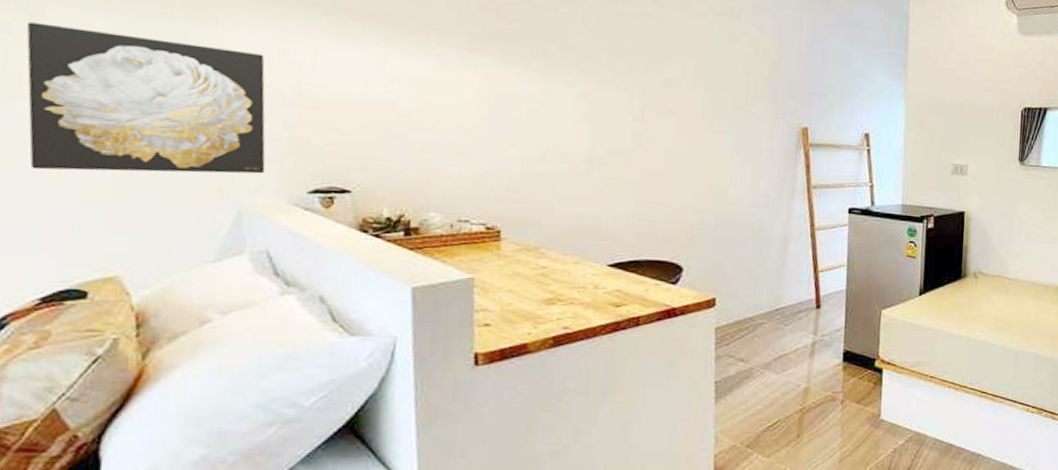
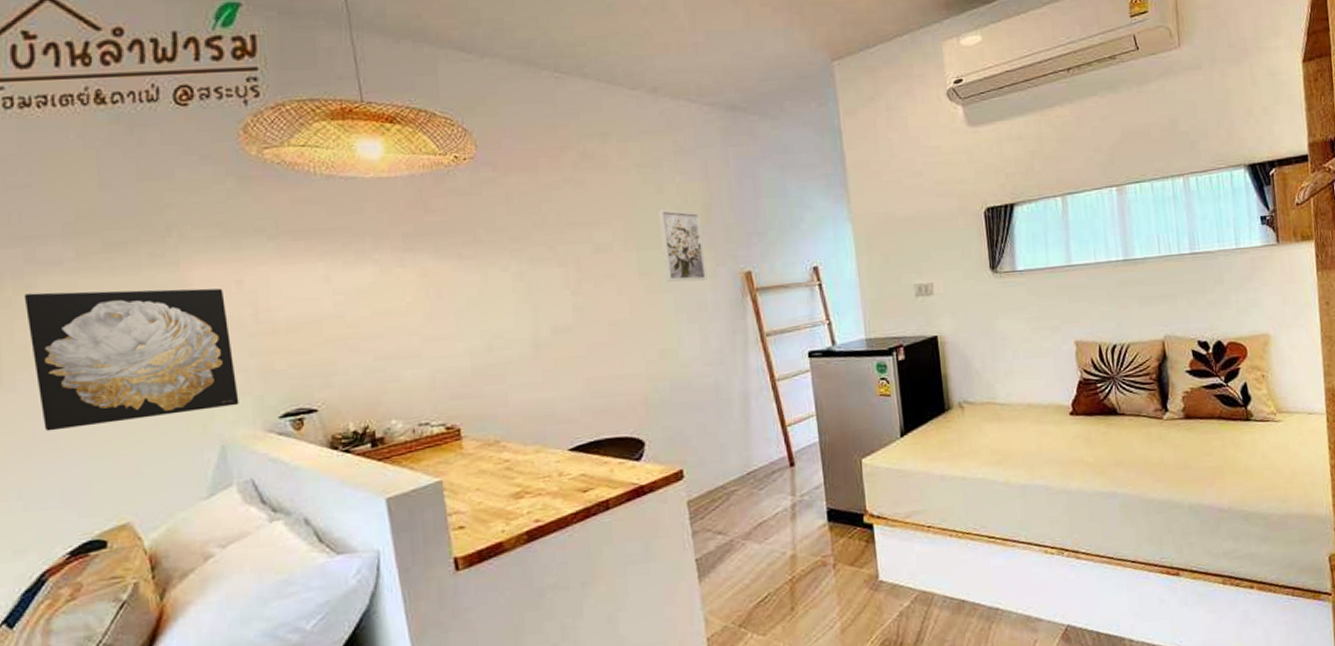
wall art: none [727,57,768,129] -> present [658,209,707,282]

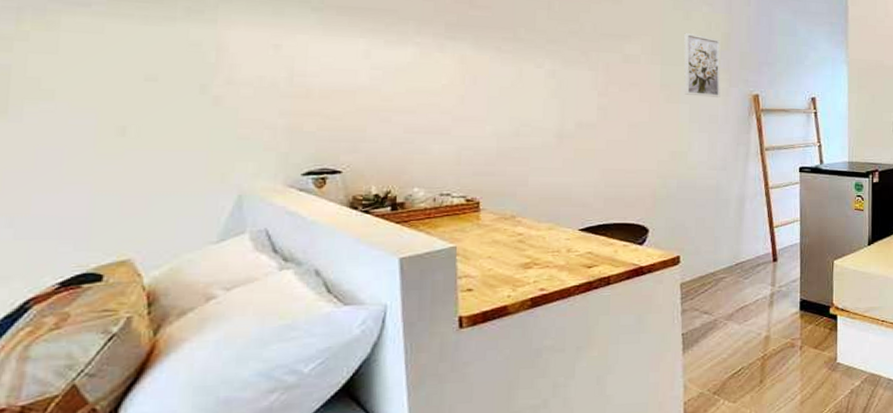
wall art: present [23,288,239,432] -> none [43,30,263,165]

